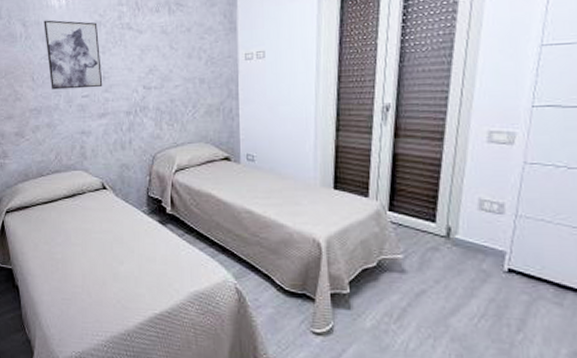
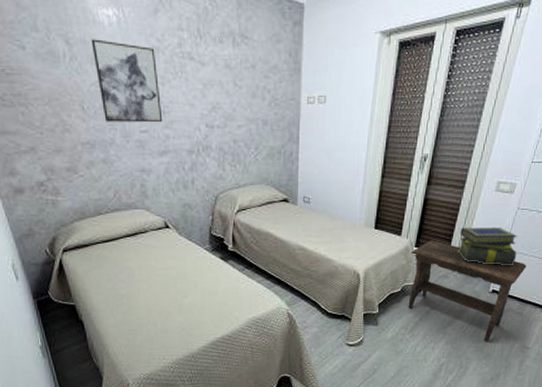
footstool: none [385,202,554,343] -> present [408,240,527,342]
stack of books: none [447,185,536,238] -> present [457,226,518,266]

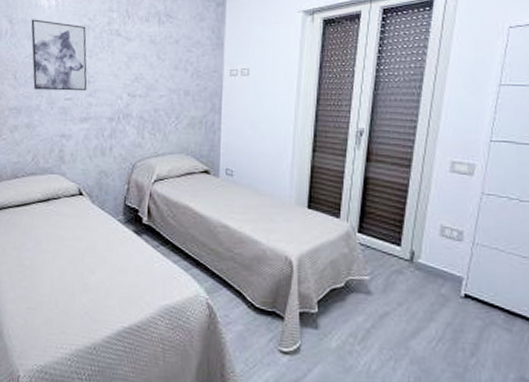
footstool: present [408,240,527,342] -> none [355,225,506,367]
stack of books: present [457,226,518,266] -> none [411,212,491,265]

